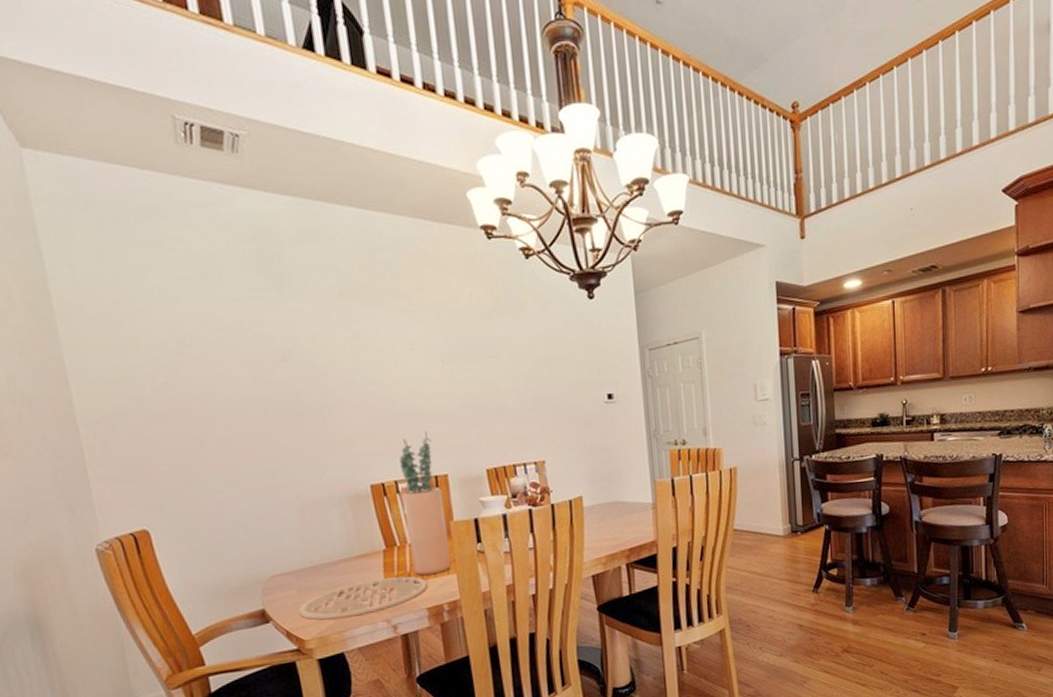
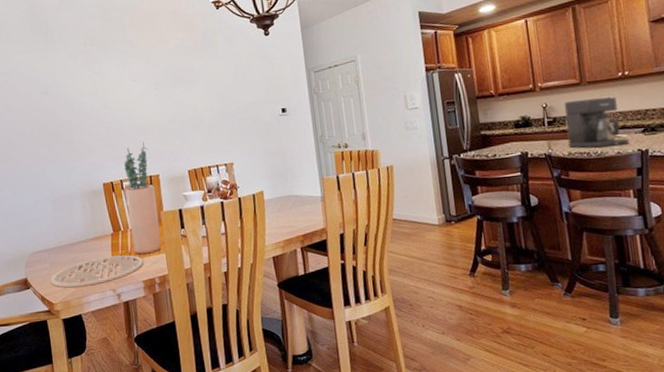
coffee maker: none [924,394,984,452] -> present [564,96,629,149]

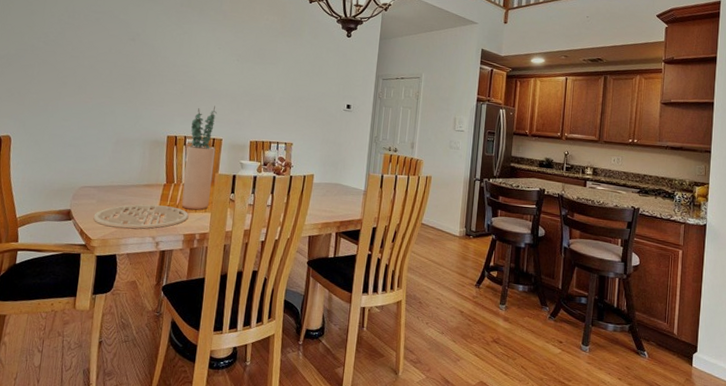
coffee maker: present [564,96,629,149] -> none [579,153,626,201]

